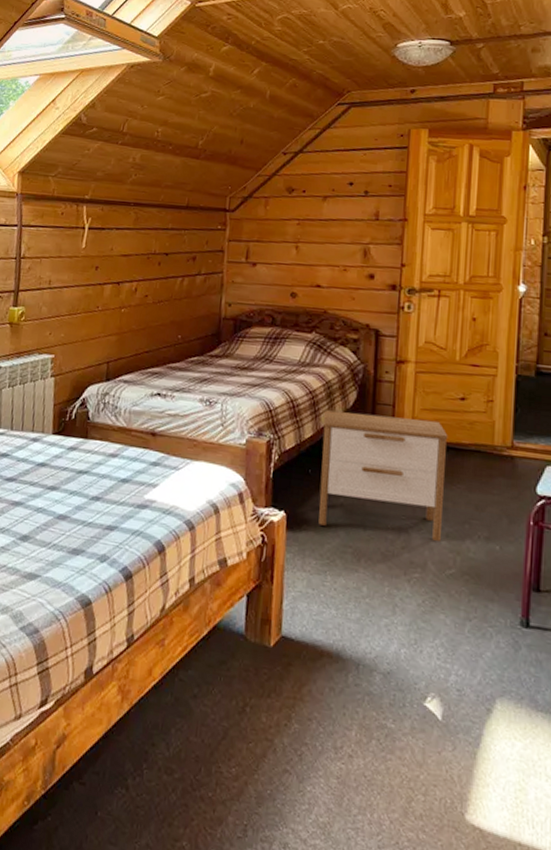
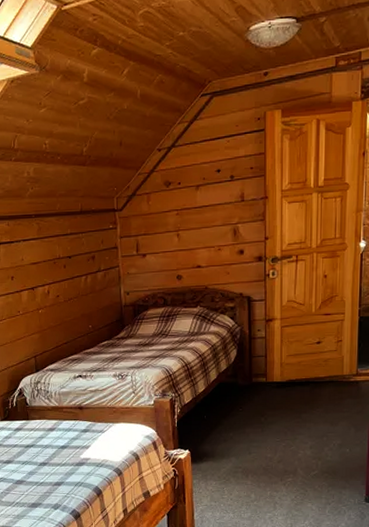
nightstand: present [318,410,448,542] -> none [213,363,309,456]

